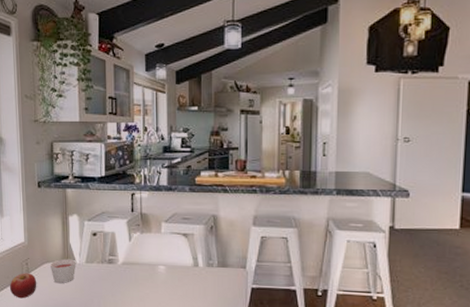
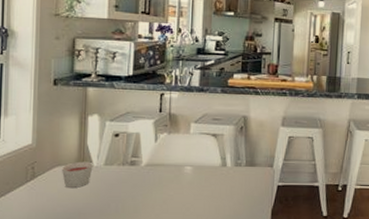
fruit: present [9,273,37,299] -> none [8,178,44,207]

